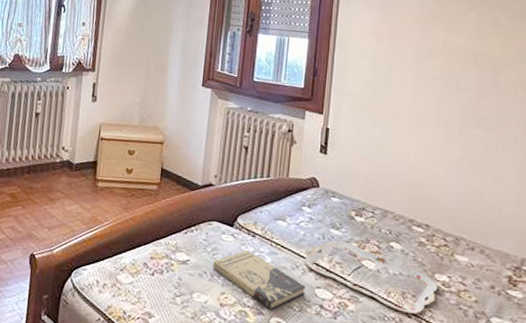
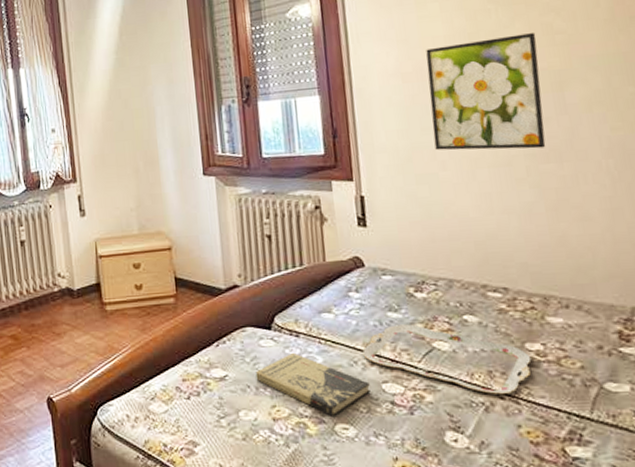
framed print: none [392,18,485,116] -> present [426,33,546,151]

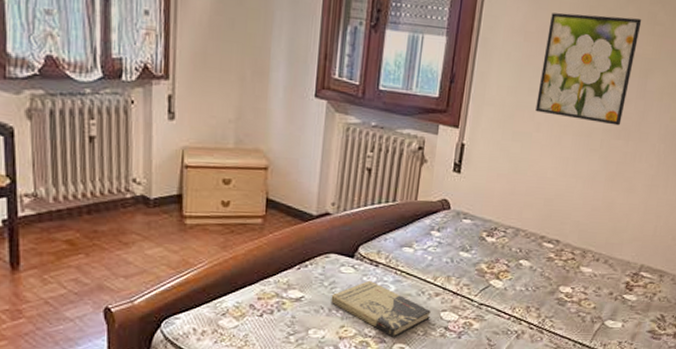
serving tray: present [362,324,532,395] -> none [431,263,561,326]

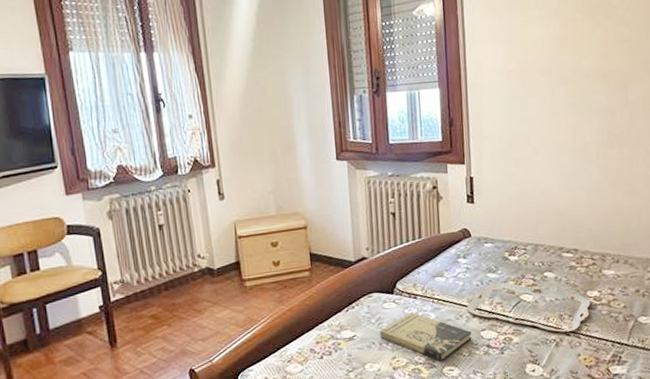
serving tray: none [431,263,561,326] -> present [467,282,591,333]
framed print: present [535,13,642,126] -> none [527,40,612,138]

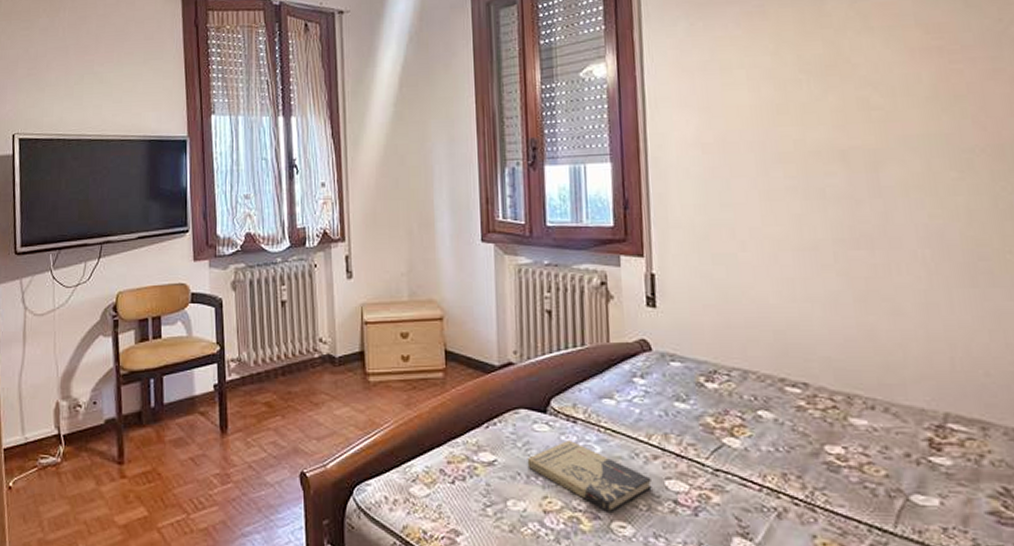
serving tray: present [467,282,591,333] -> none [645,416,831,501]

